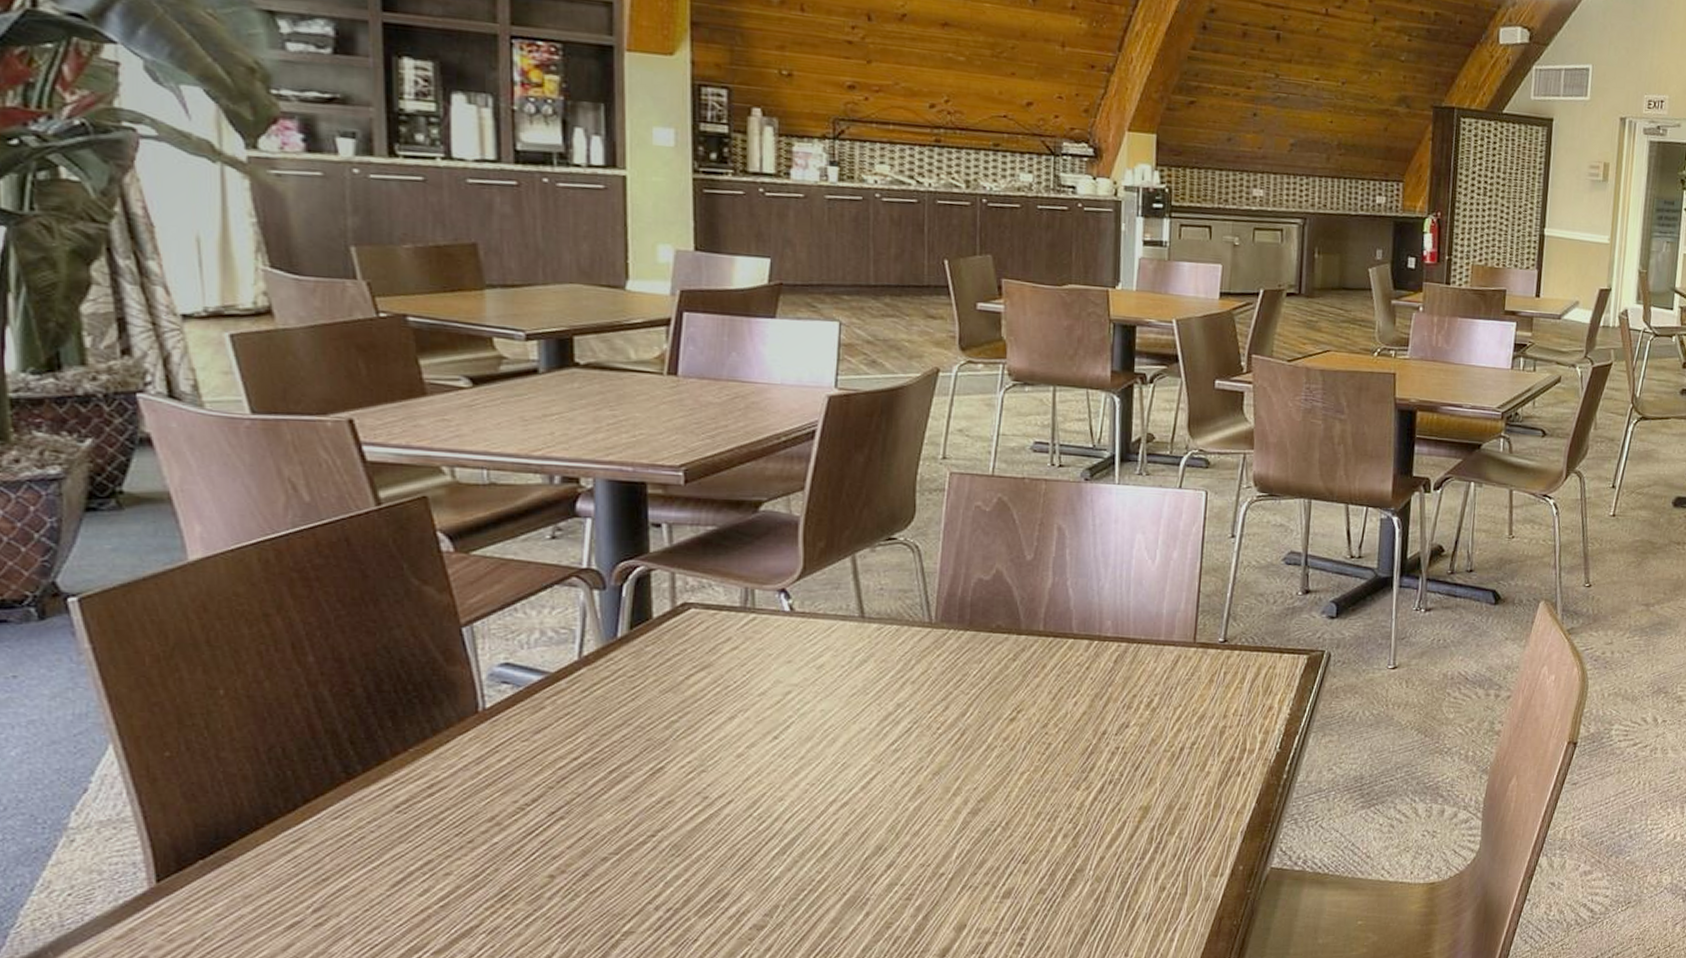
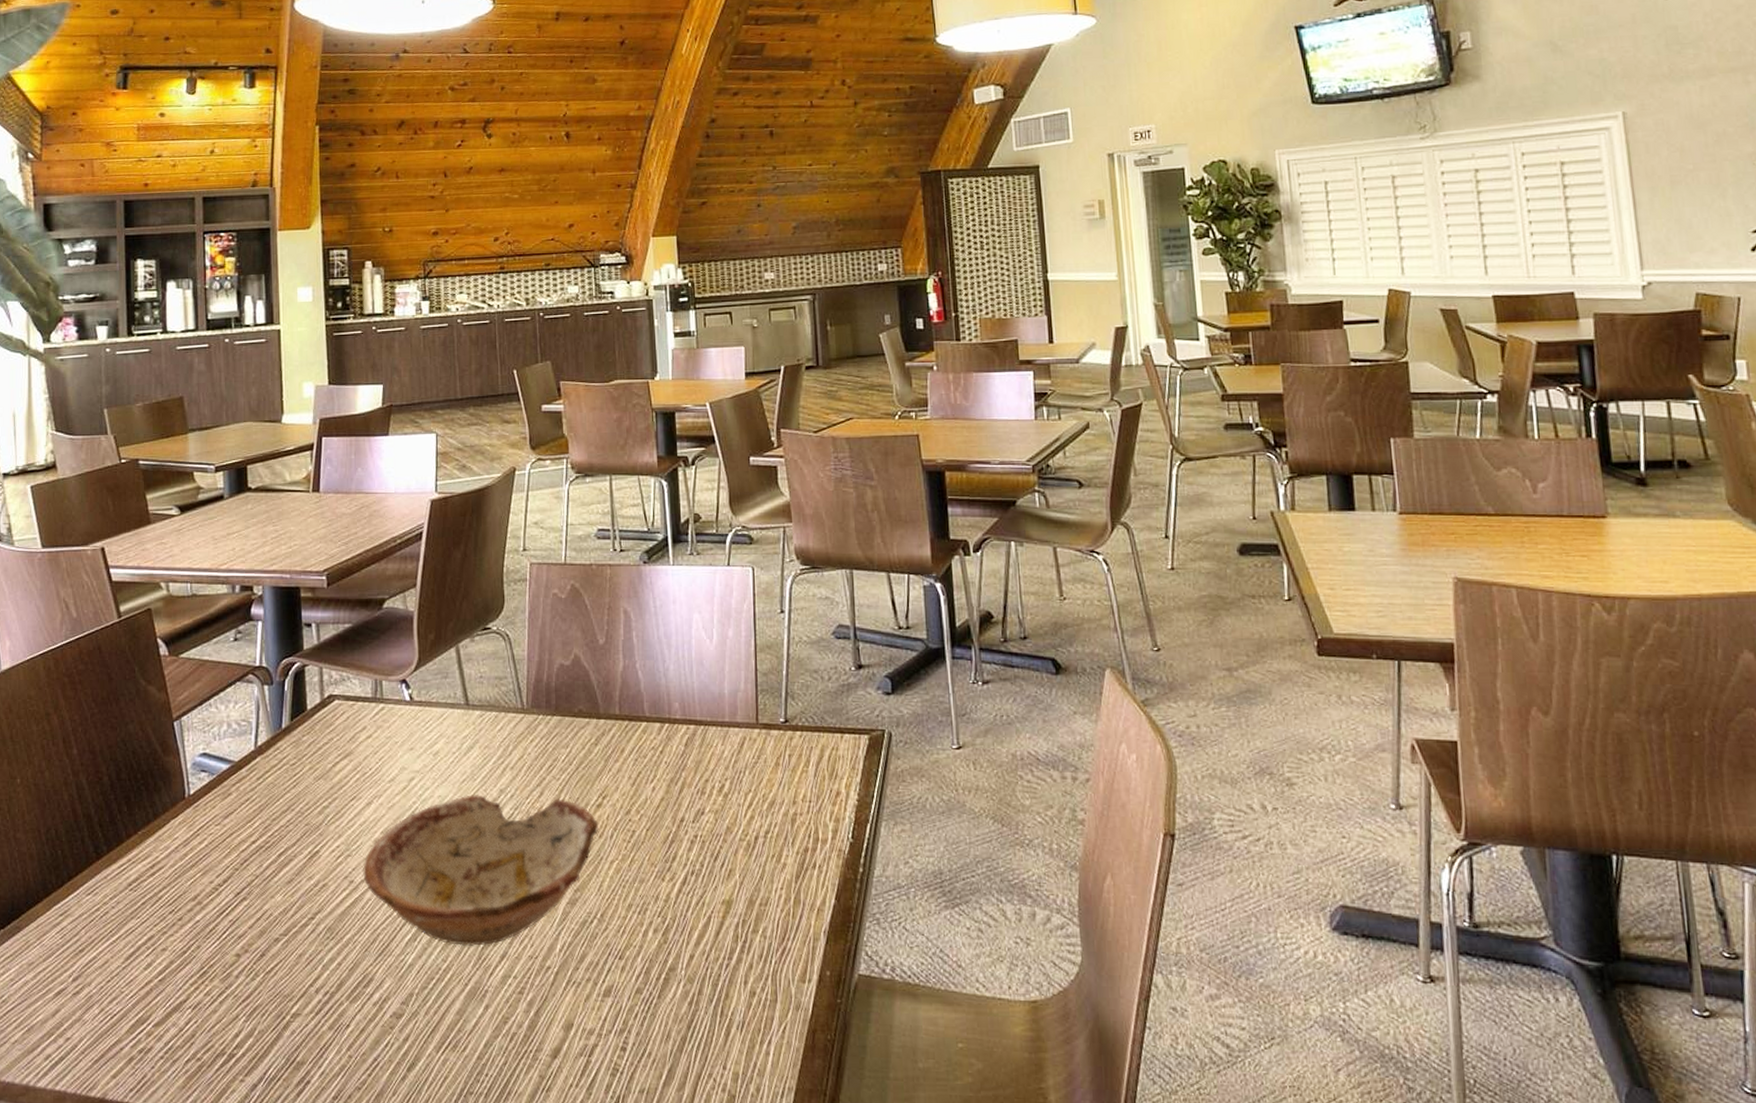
bowl: none [721,707,1011,857] -> present [363,793,599,946]

